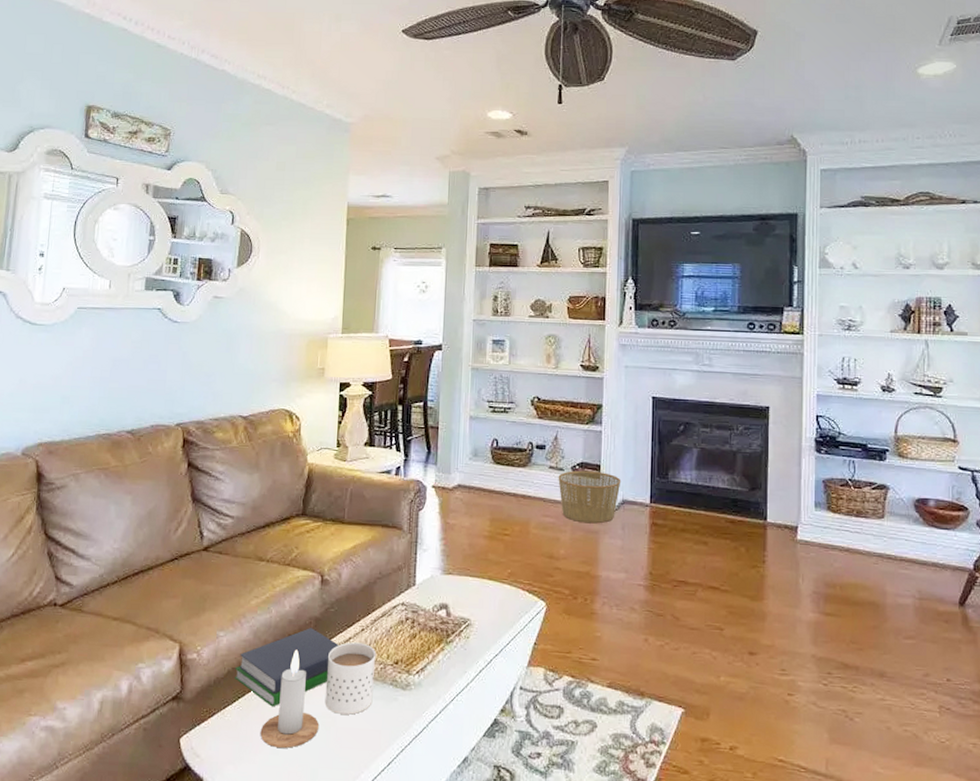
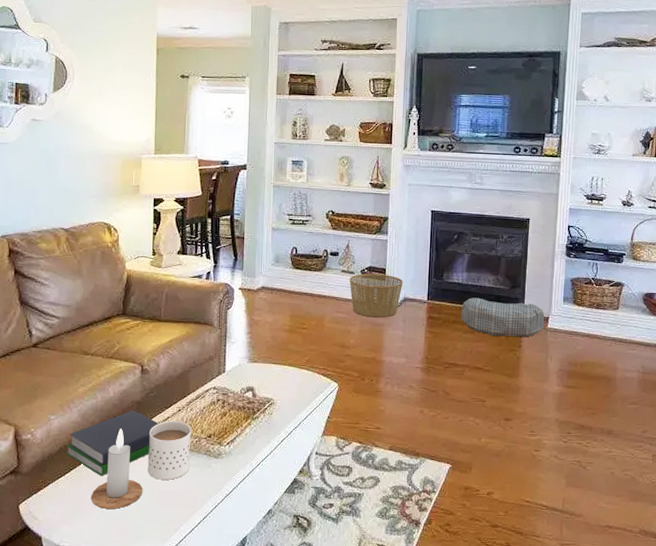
dog bed: none [691,501,792,551] -> present [461,297,544,338]

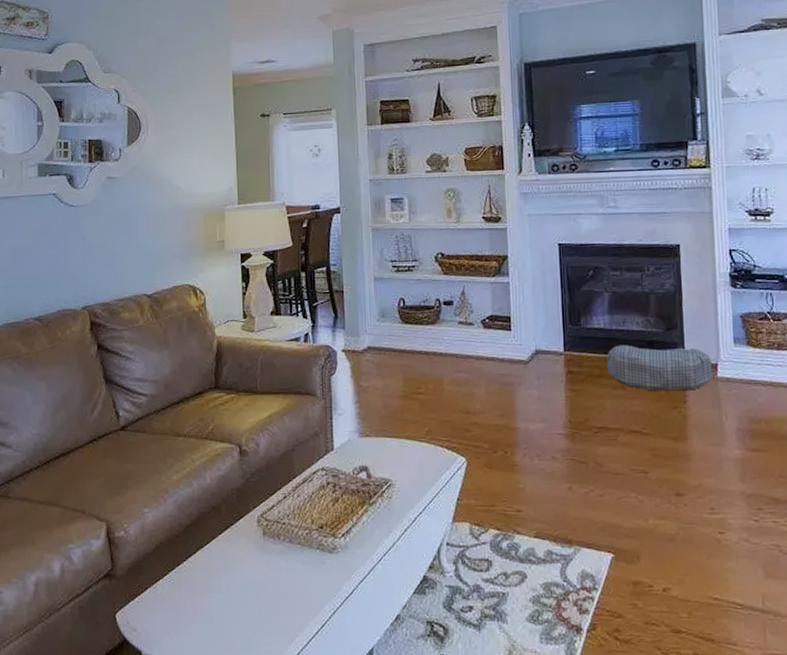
book: present [66,410,159,476] -> none [163,499,263,578]
candle: present [91,428,143,509] -> none [193,520,251,617]
mug: present [147,421,192,480] -> none [252,510,301,581]
basket: present [349,273,404,318] -> none [468,323,533,376]

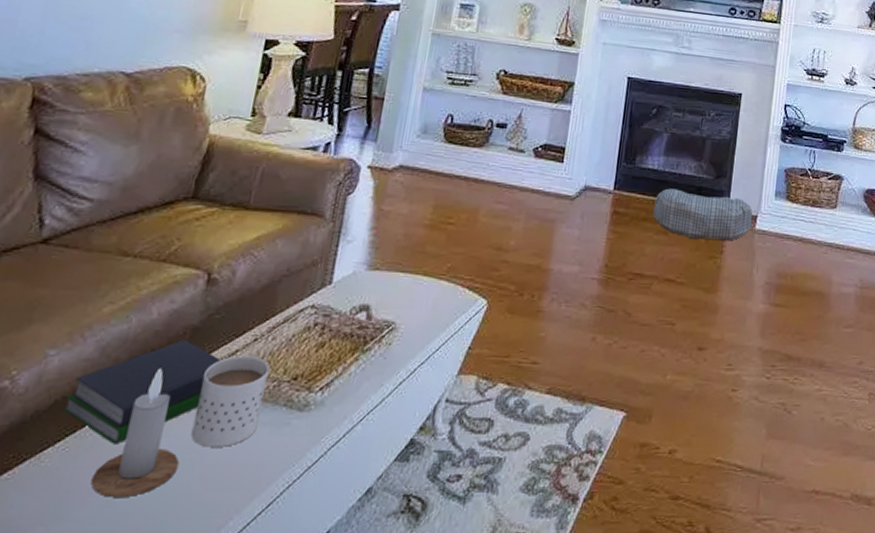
book: none [163,499,263,578] -> present [63,340,221,445]
candle: none [193,520,251,617] -> present [90,368,180,497]
mug: none [252,510,301,581] -> present [190,355,271,447]

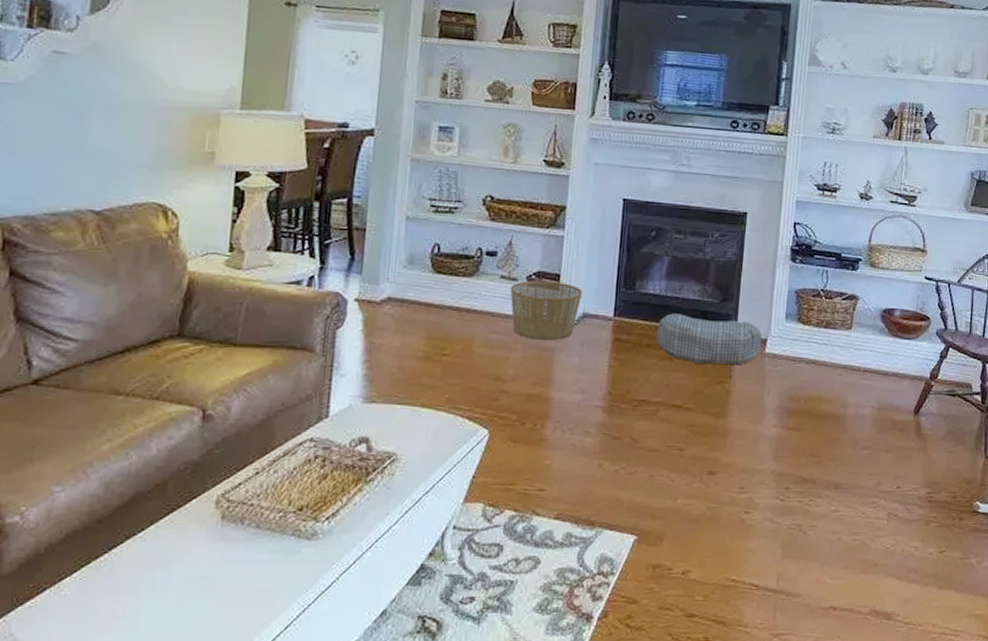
book: present [63,340,221,445] -> none [76,474,225,574]
candle: present [90,368,180,497] -> none [111,502,195,622]
mug: present [190,355,271,447] -> none [203,488,275,575]
basket: none [517,152,586,212] -> present [510,280,583,340]

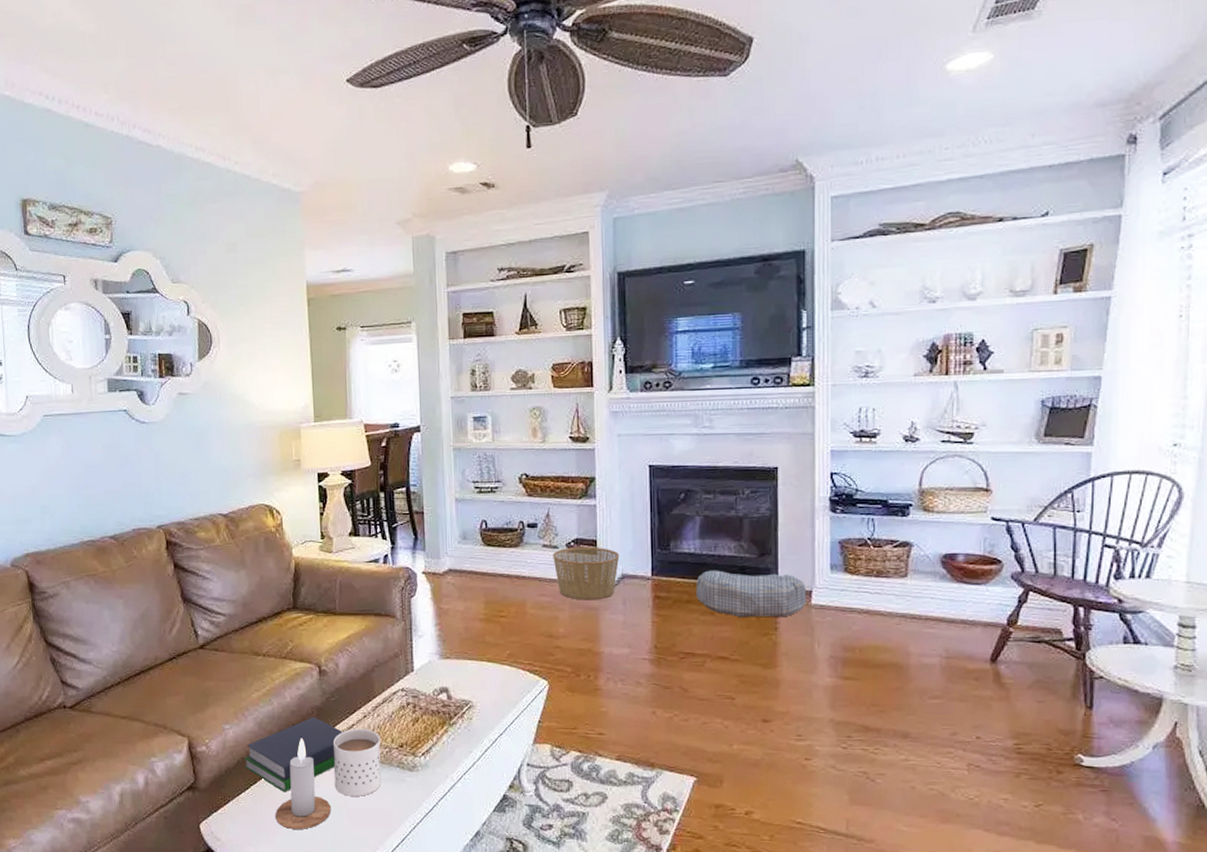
book: none [76,474,225,574] -> present [244,717,343,792]
candle: none [111,502,195,622] -> present [275,738,332,829]
mug: none [203,488,275,575] -> present [332,728,381,796]

